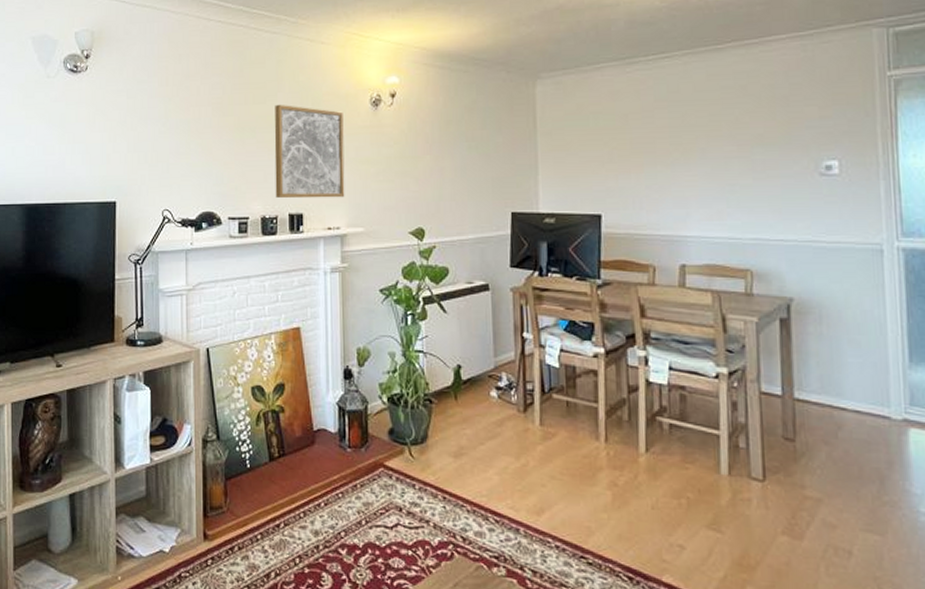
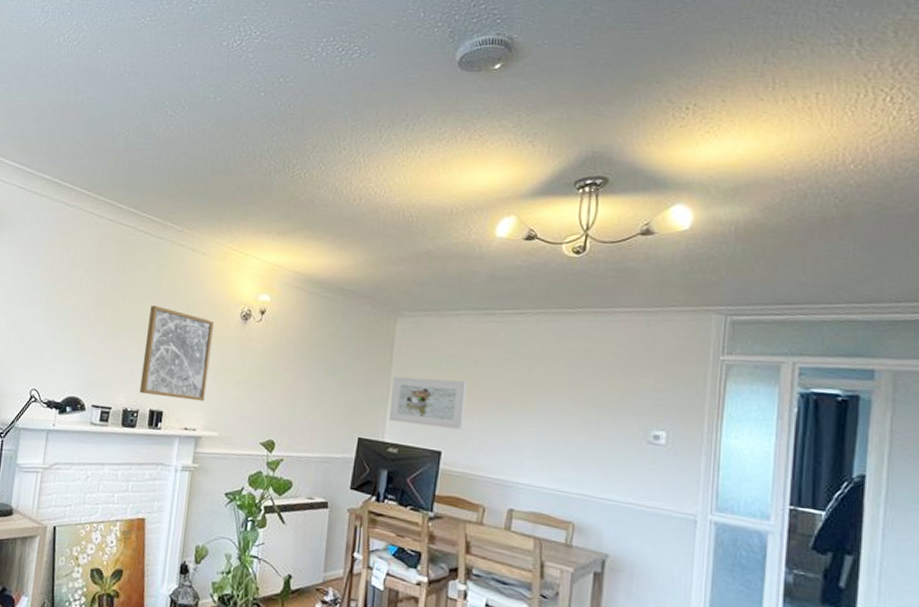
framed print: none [540,138,620,191] -> present [389,377,468,430]

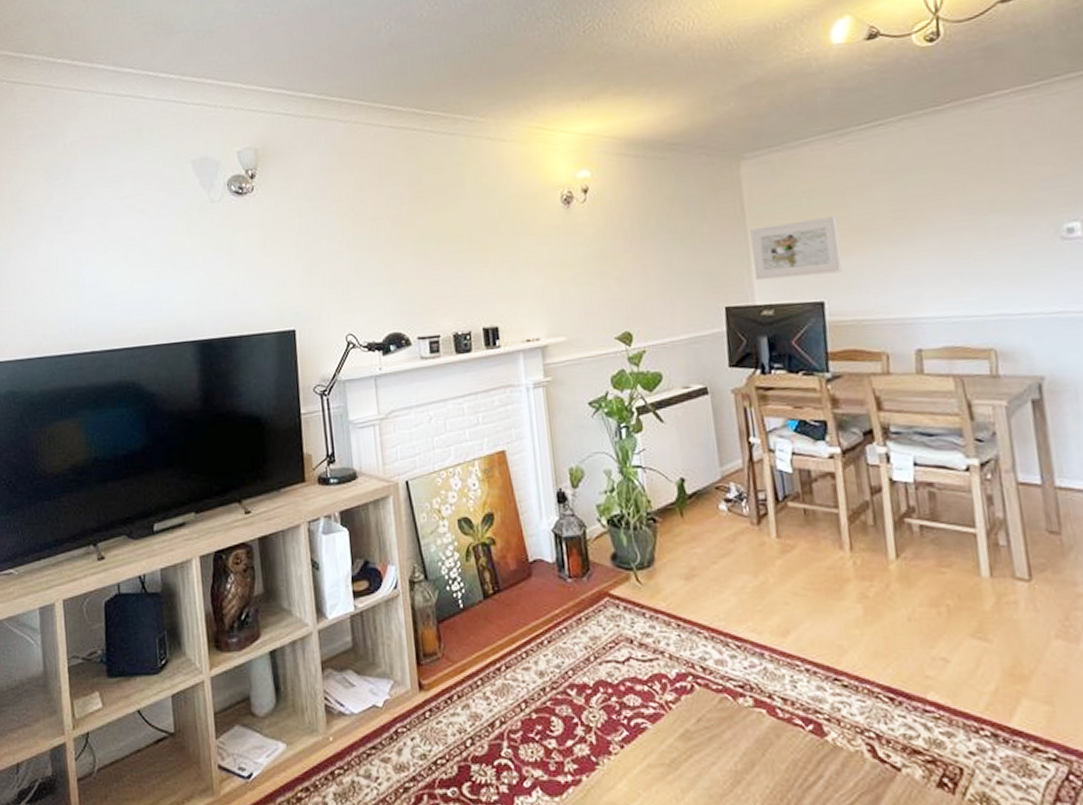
wall art: present [139,305,214,402] -> none [458,210,543,312]

